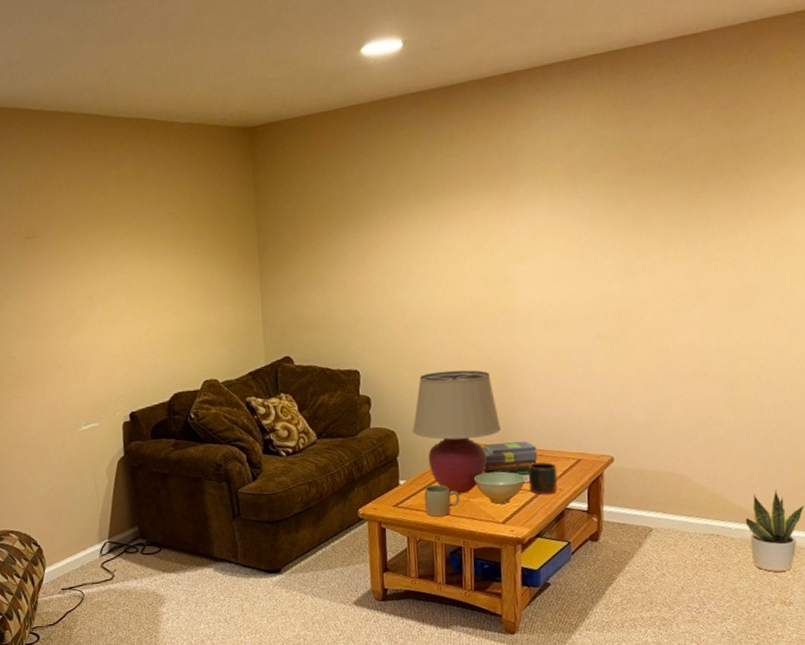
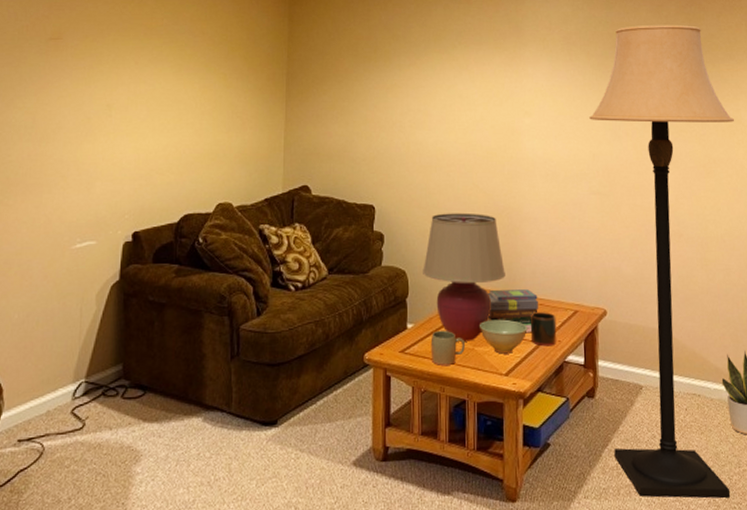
lamp: none [597,130,784,630] -> present [589,25,735,498]

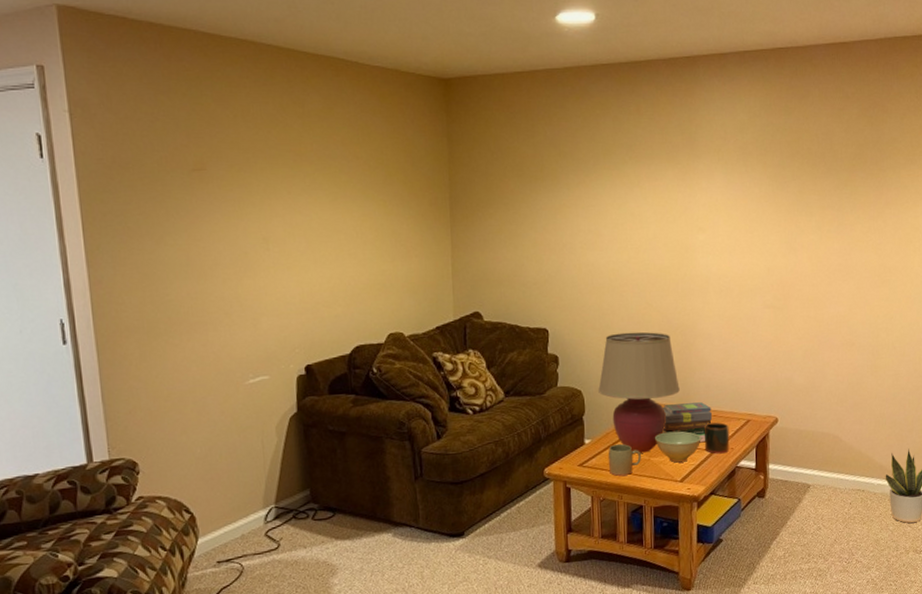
lamp: present [589,25,735,498] -> none [765,129,913,580]

